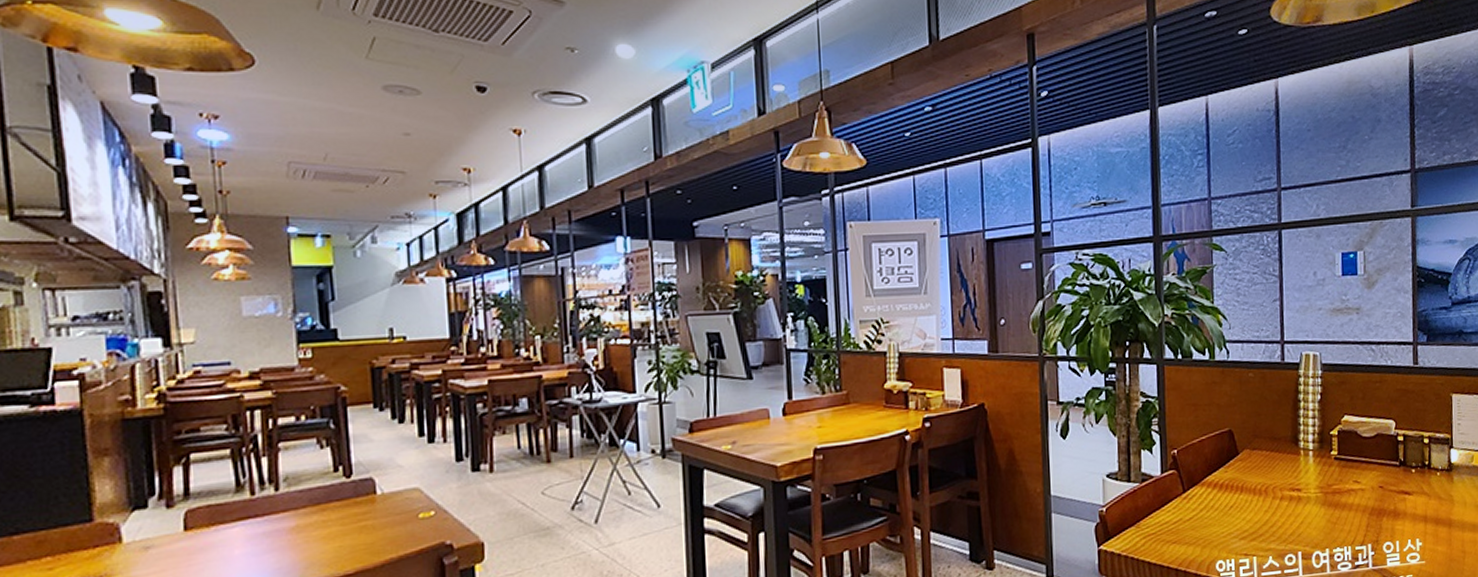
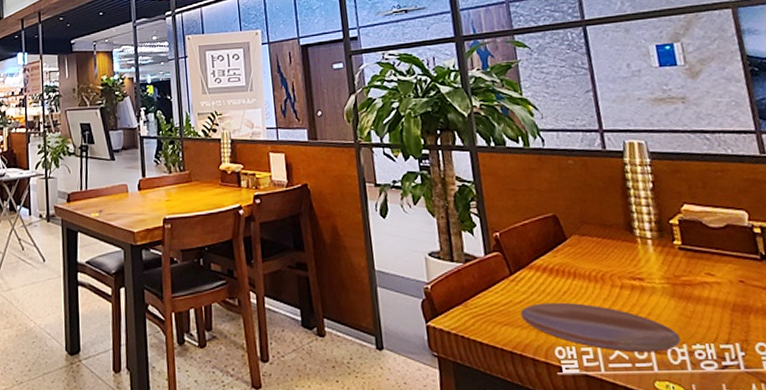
plate: none [1189,516,1325,561] -> present [520,302,682,353]

